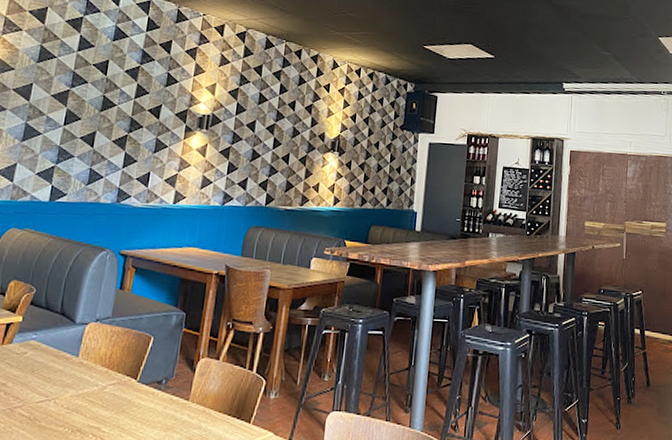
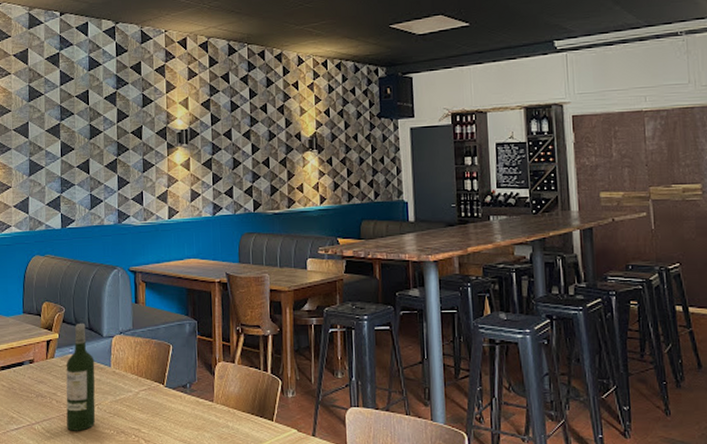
wine bottle: none [12,306,61,428] -> present [66,322,96,431]

